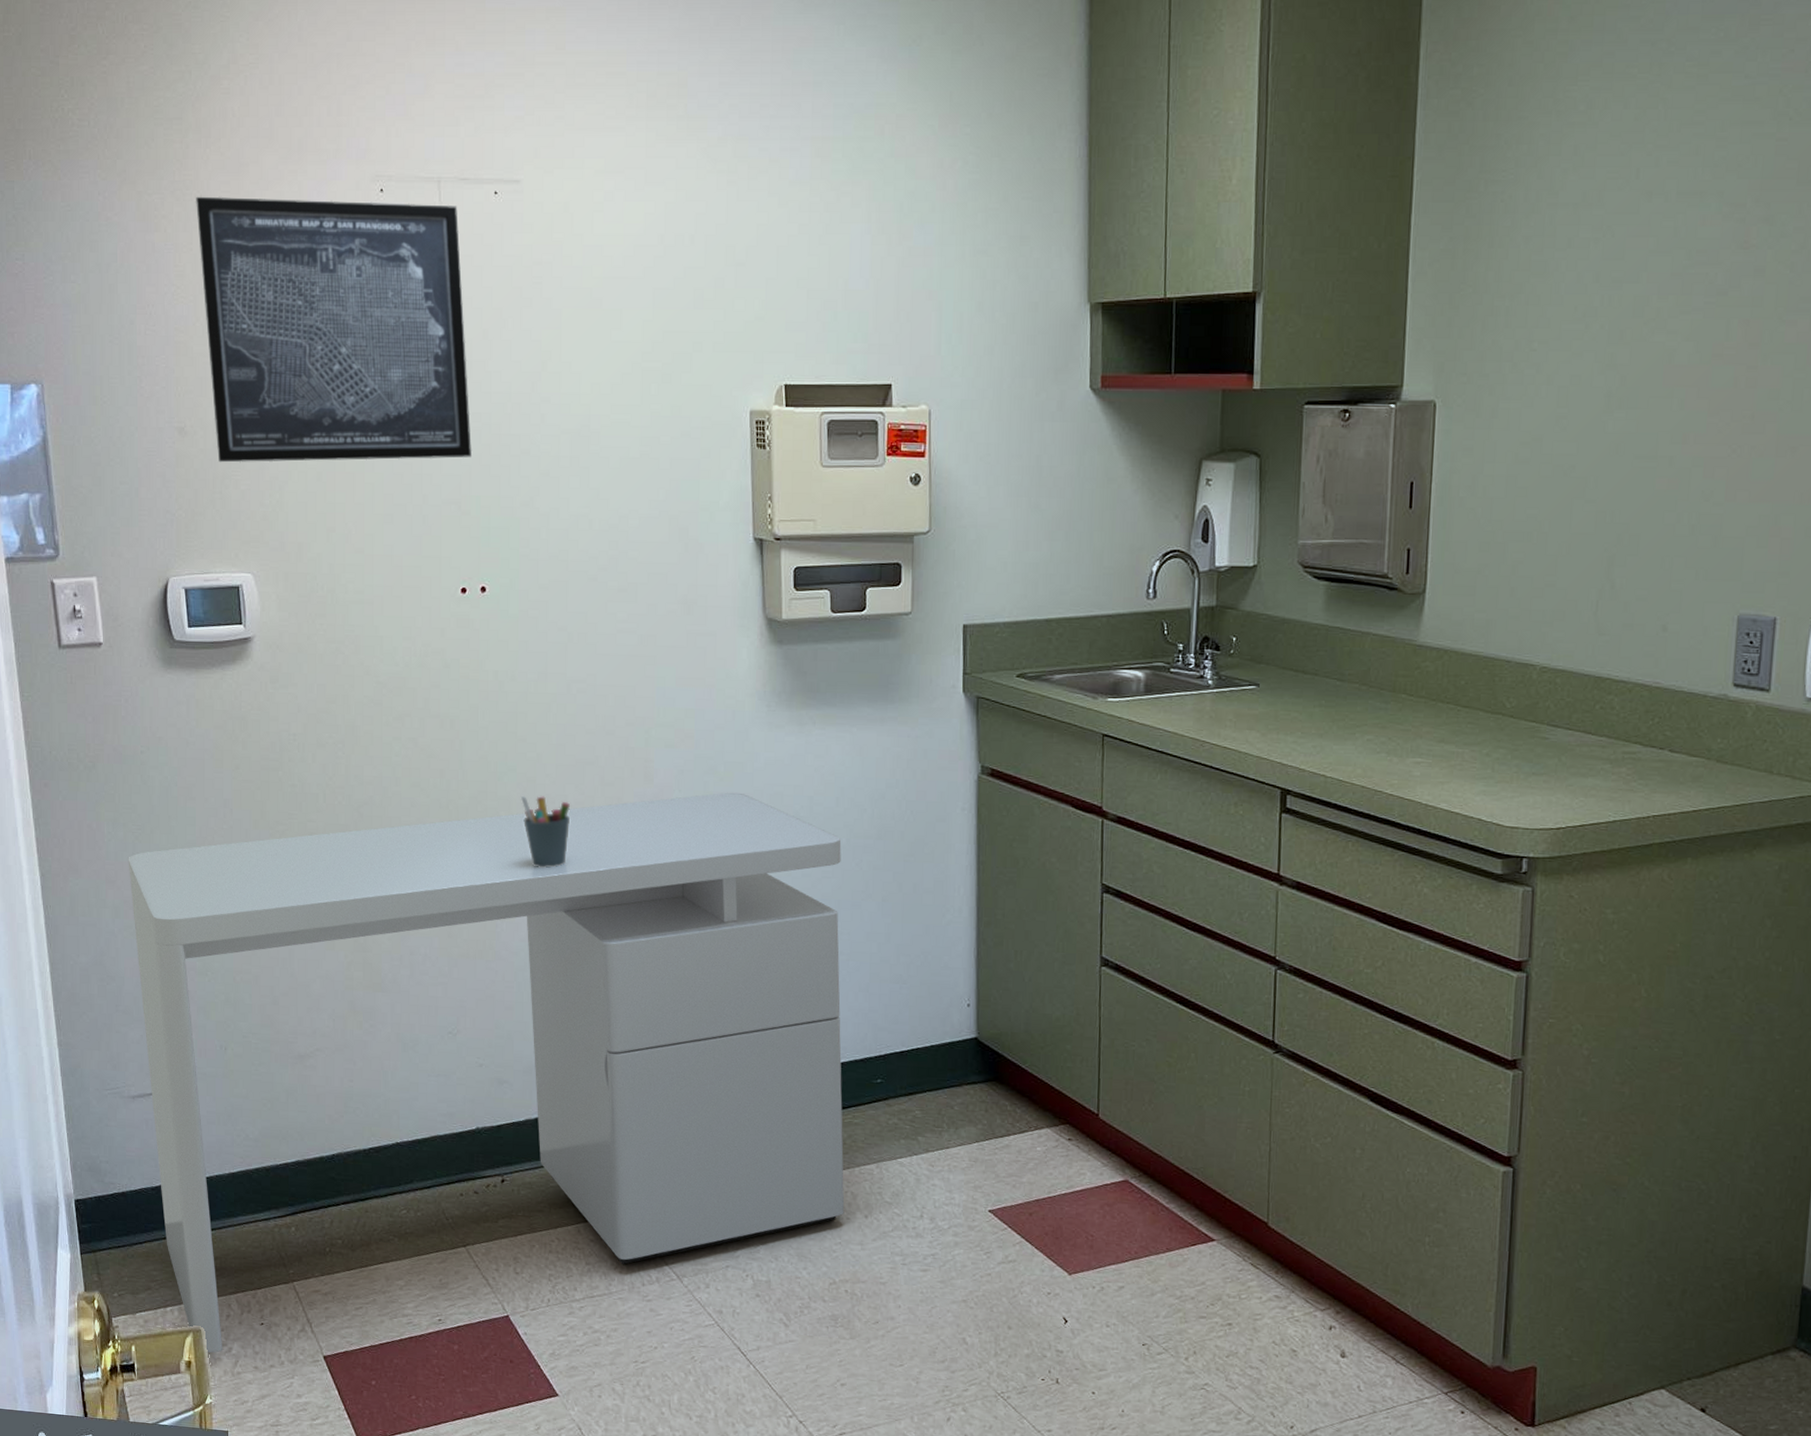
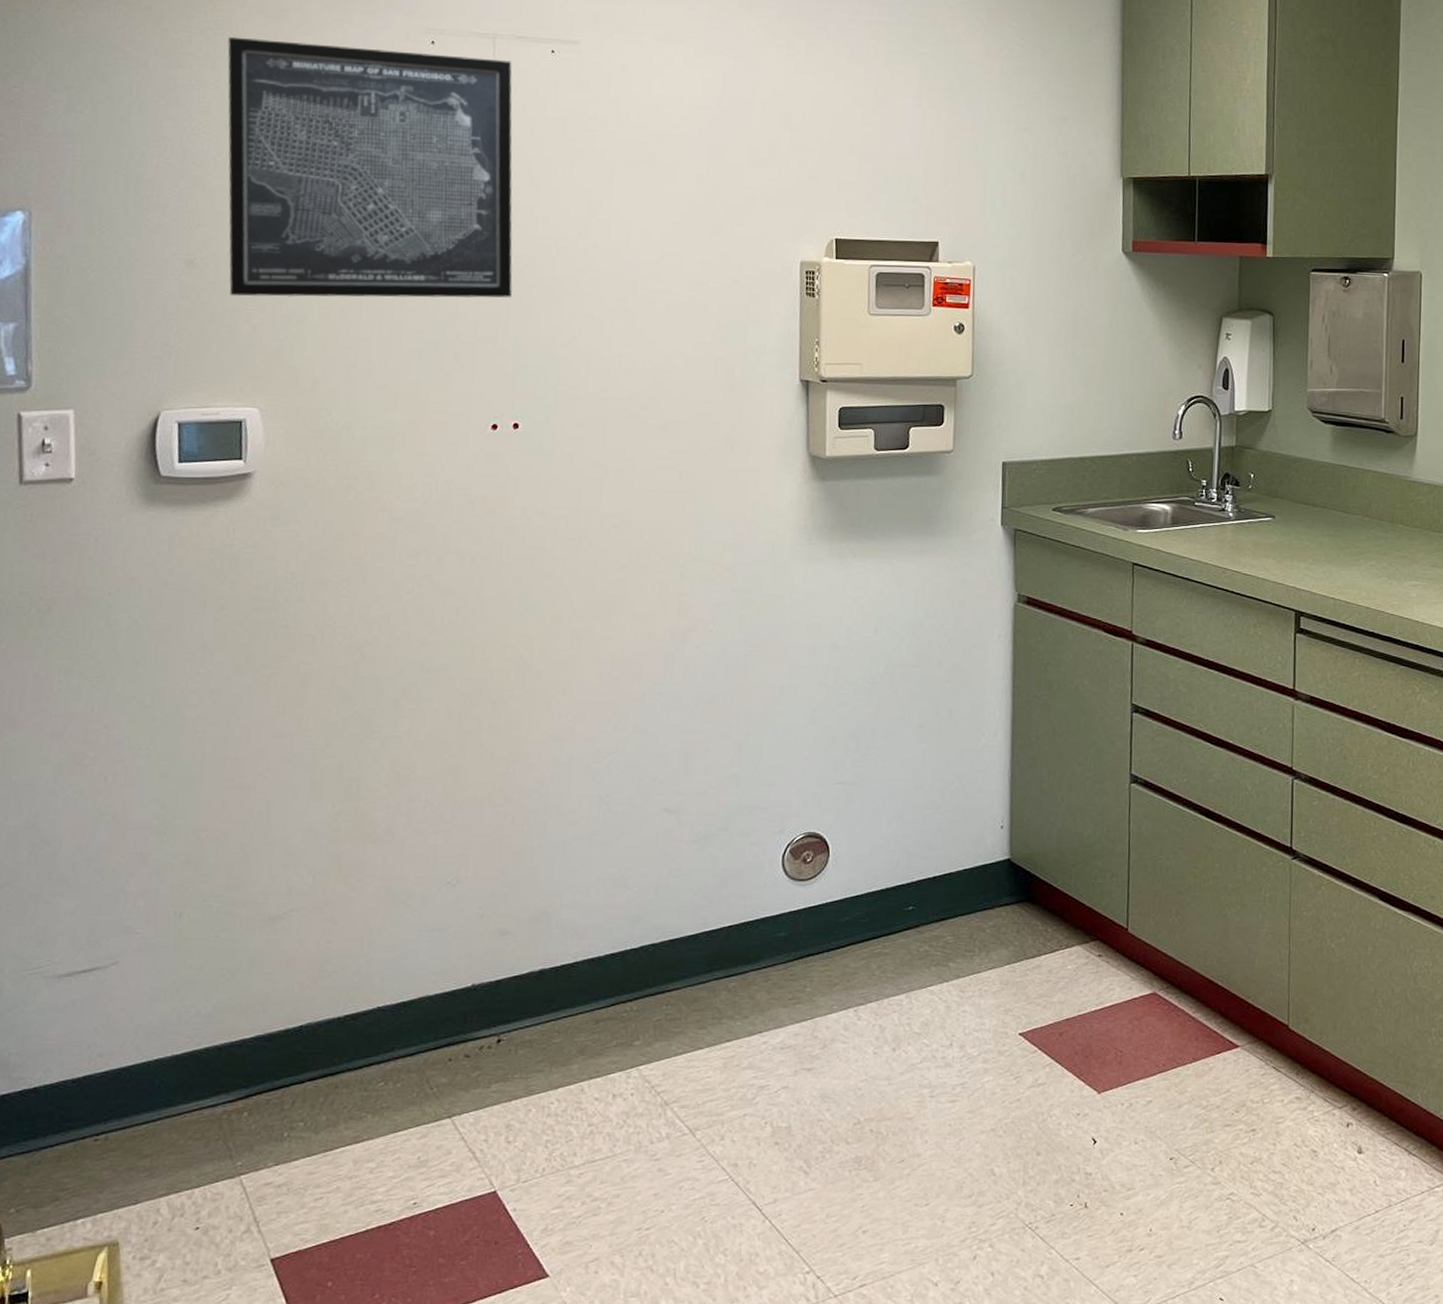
desk: present [128,792,845,1353] -> none [80,624,879,1270]
pen holder: present [521,795,570,868] -> none [544,631,597,705]

